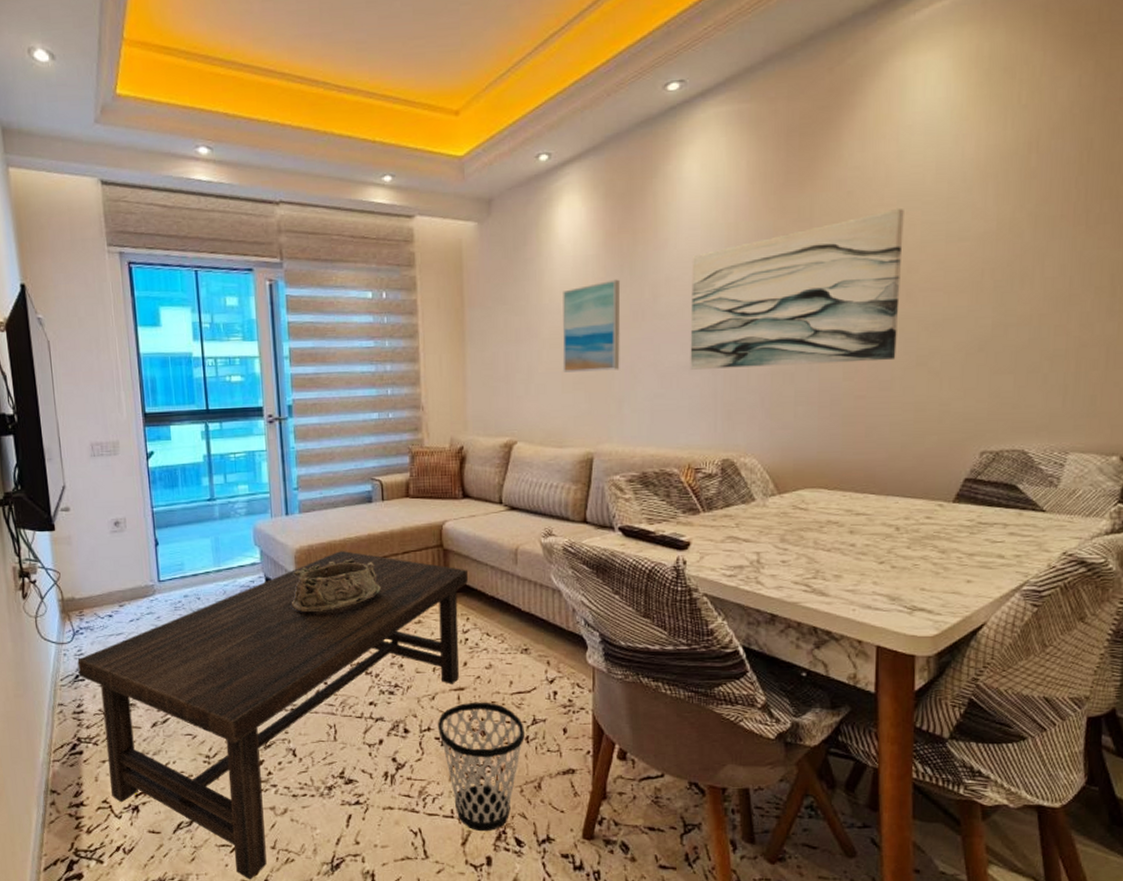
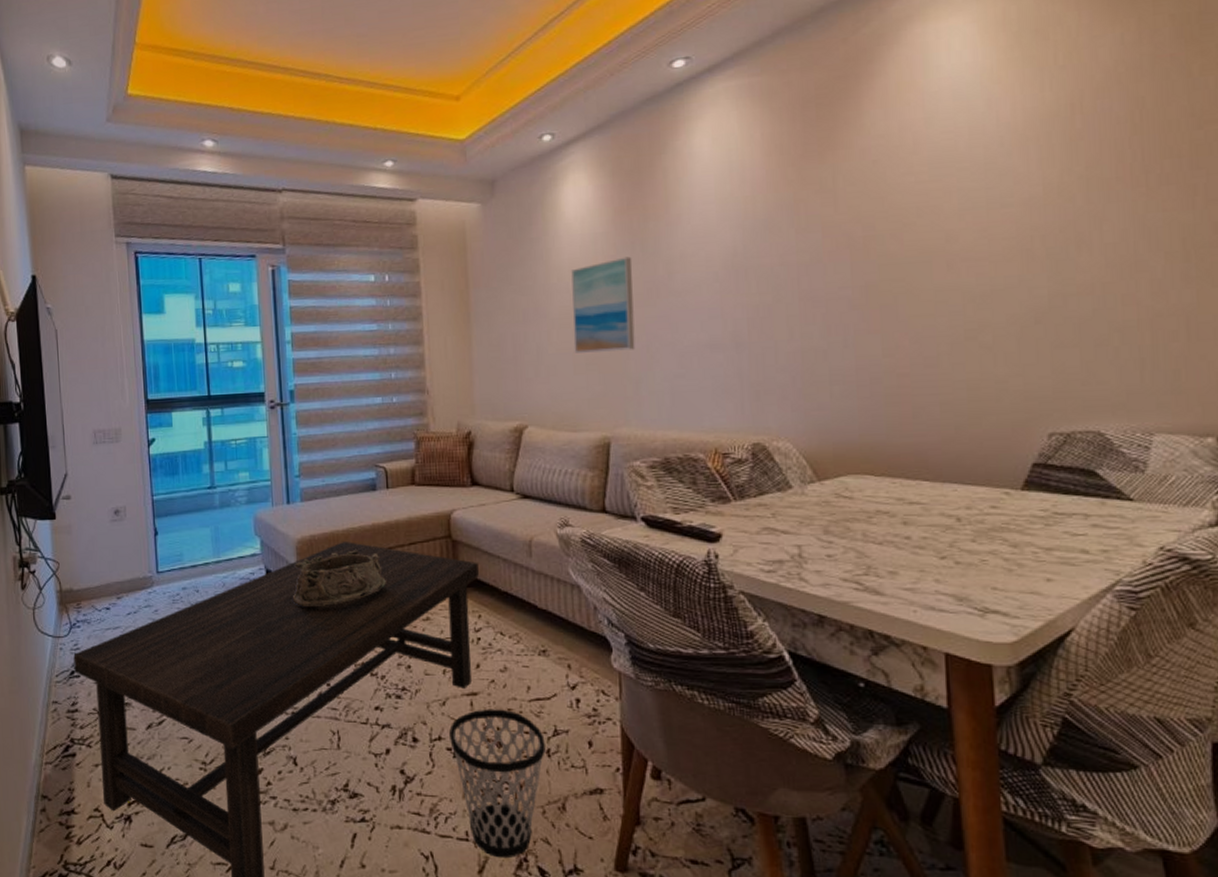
wall art: present [690,209,904,370] -> none [707,176,941,348]

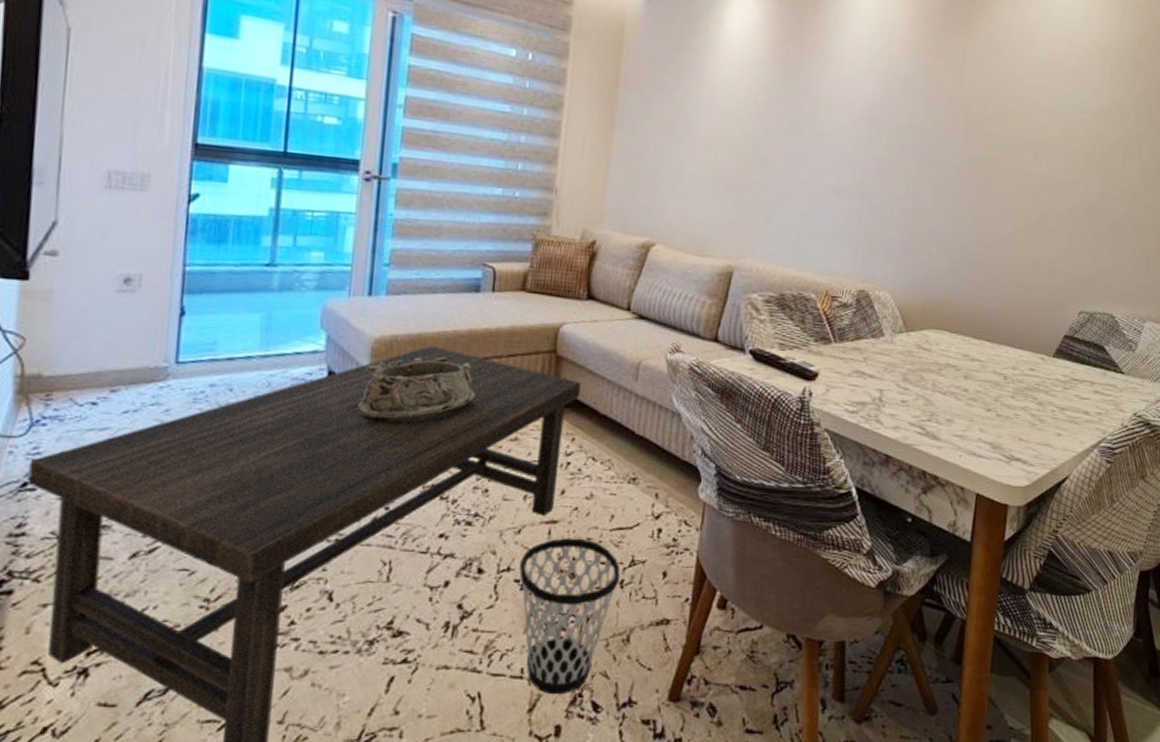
wall art: present [571,256,635,353] -> none [713,87,784,183]

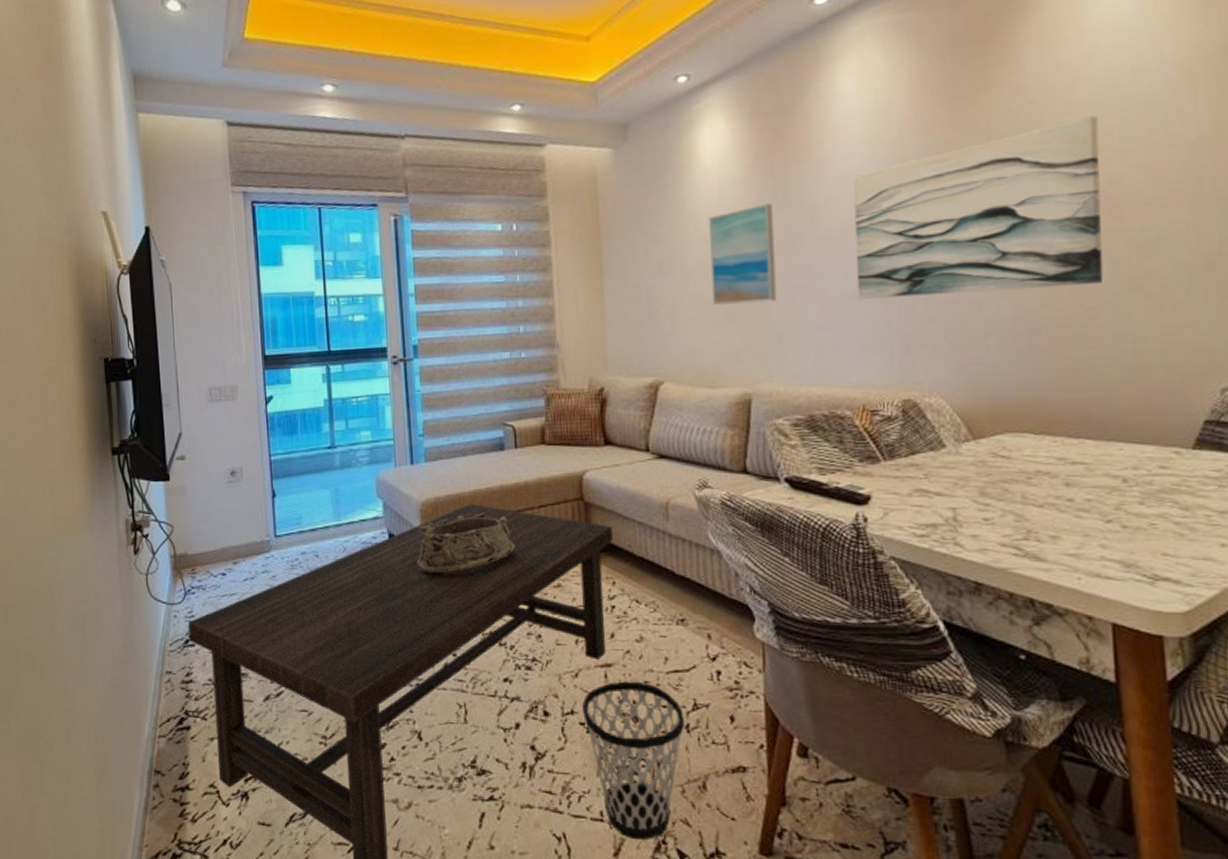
wall art: none [713,87,784,183] -> present [709,203,777,305]
wall art: none [839,72,1040,214] -> present [852,116,1104,299]

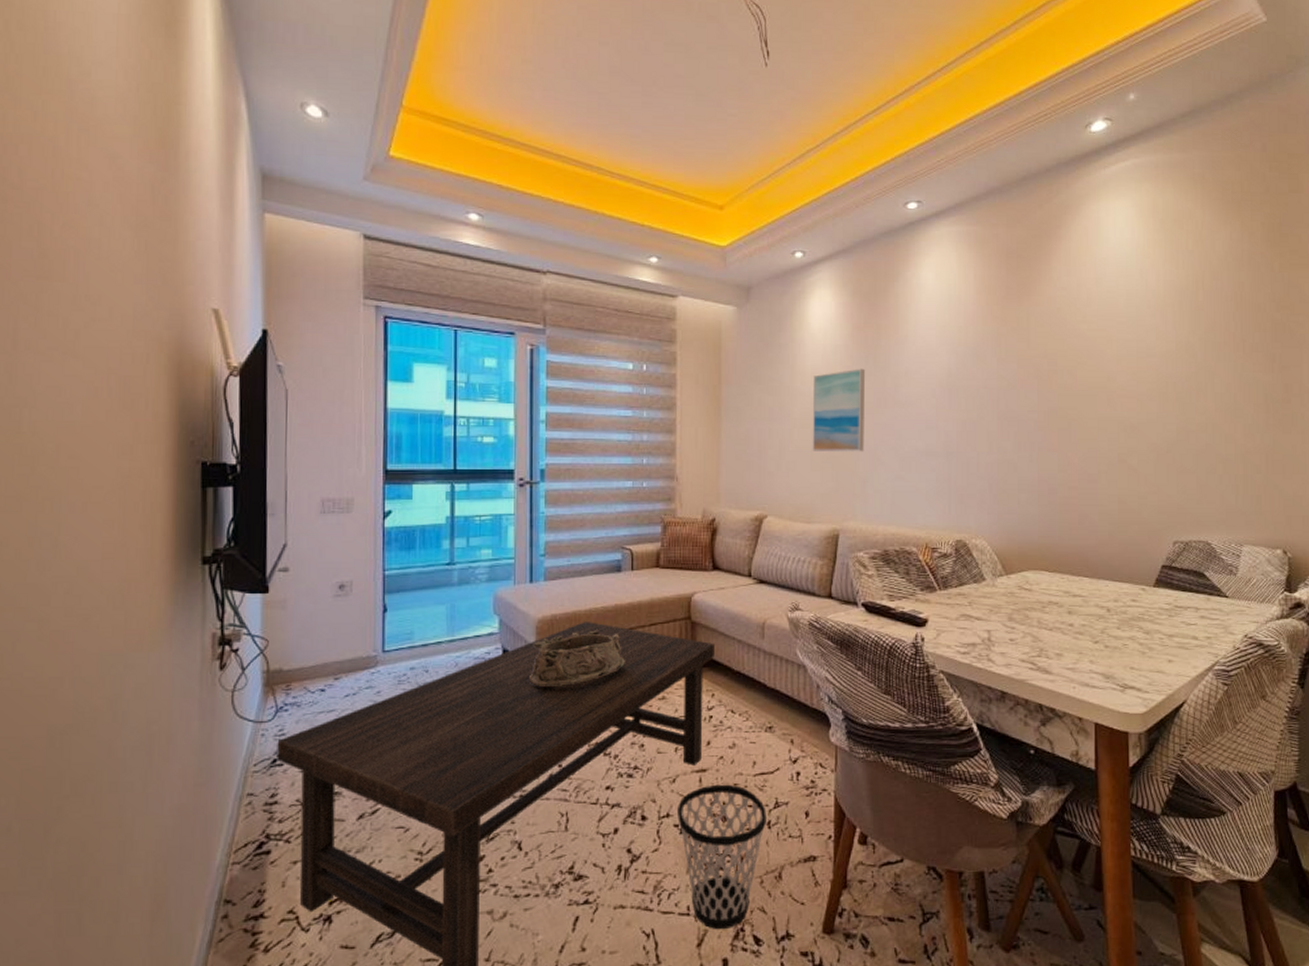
wall art: present [852,116,1104,299] -> none [927,326,1103,457]

